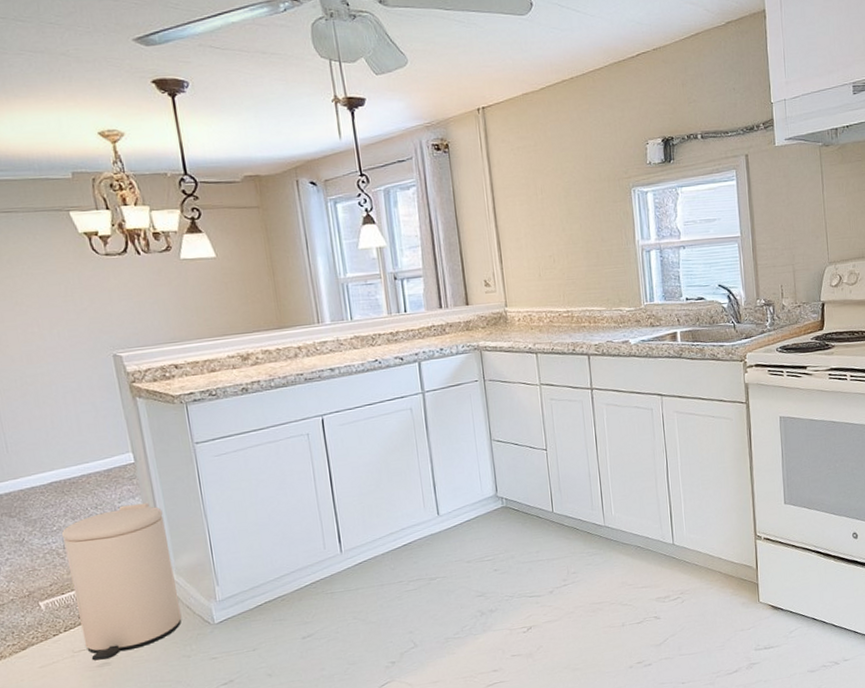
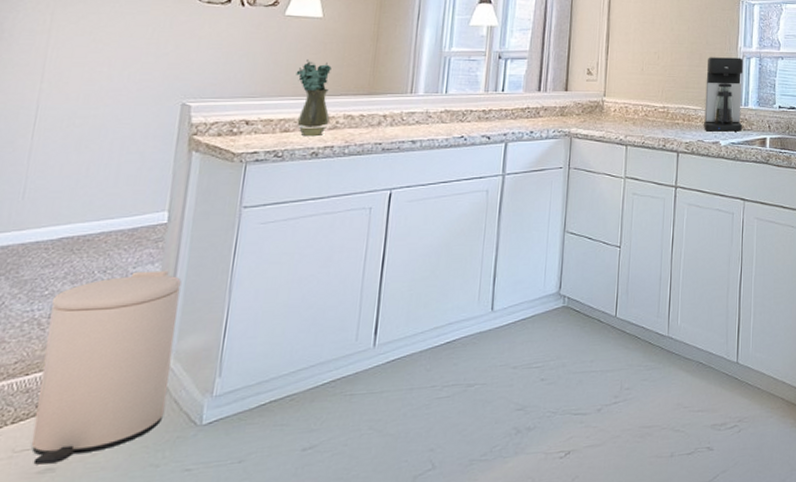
vase: none [206,301,250,374] -> present [295,60,332,137]
coffee maker: none [605,252,650,332] -> present [704,57,744,132]

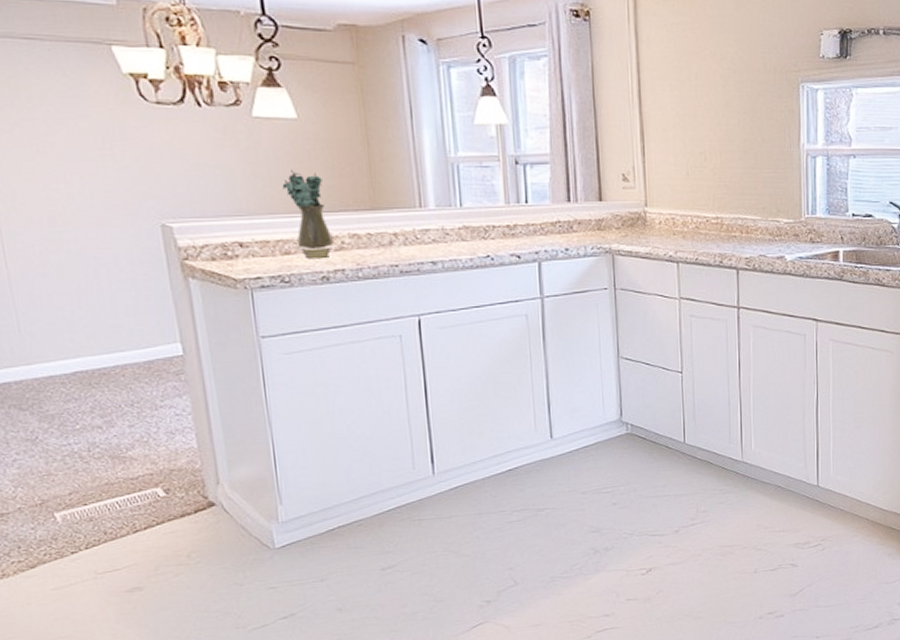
pedal bin: present [31,270,182,465] -> none [86,403,235,585]
coffee maker: present [704,57,744,132] -> none [764,157,810,245]

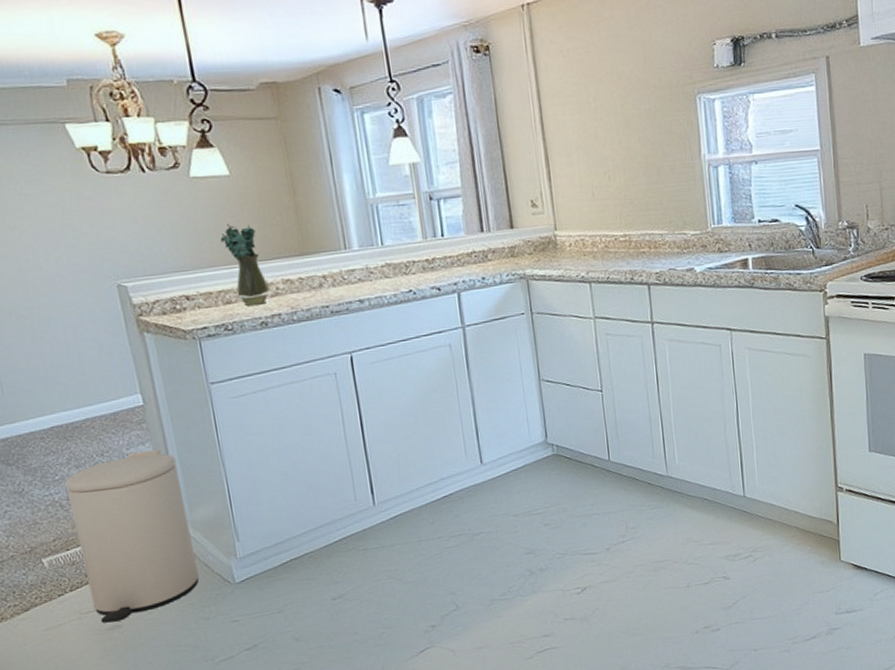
pedal bin: none [86,403,235,585] -> present [64,449,199,623]

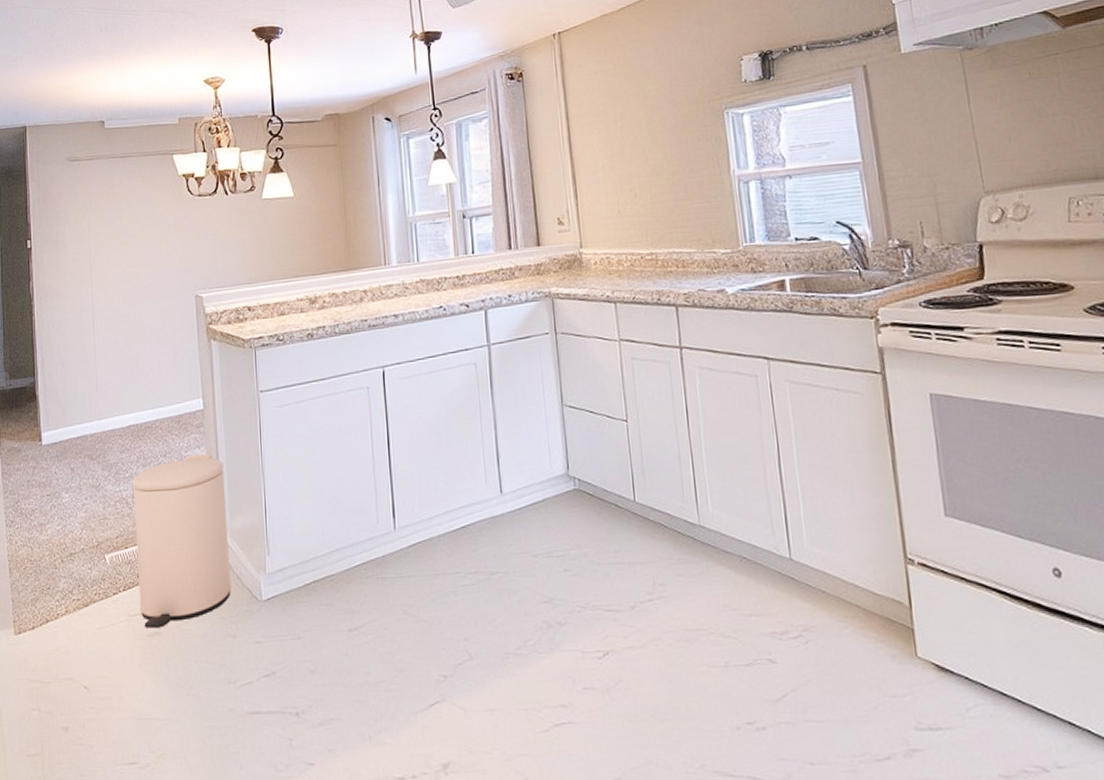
vase: present [220,224,270,307] -> none [281,241,317,319]

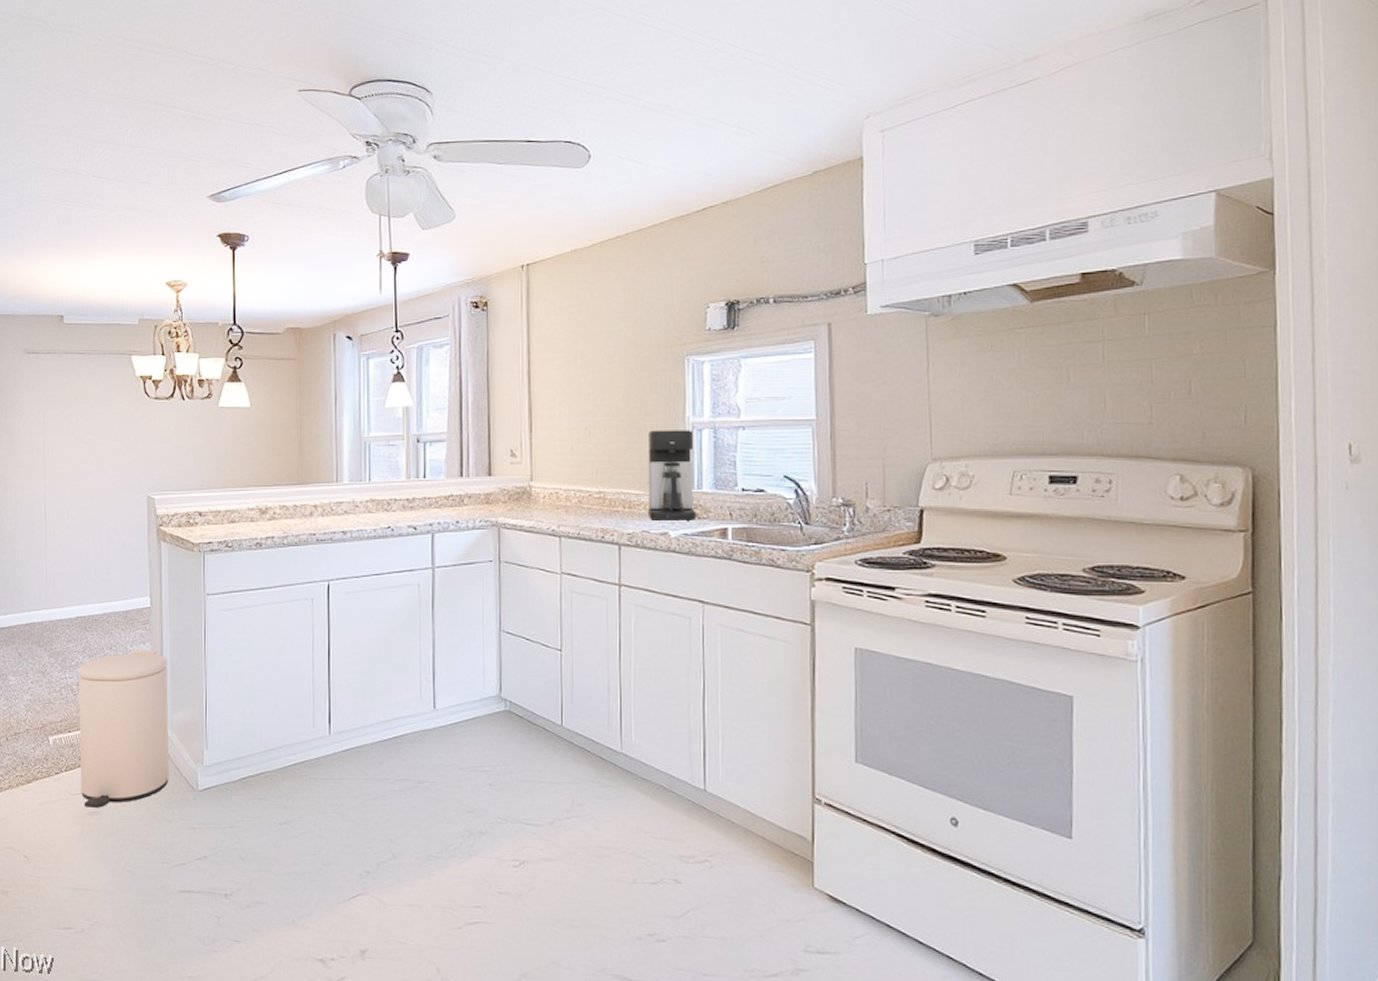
coffee maker: none [695,183,751,278] -> present [648,430,696,521]

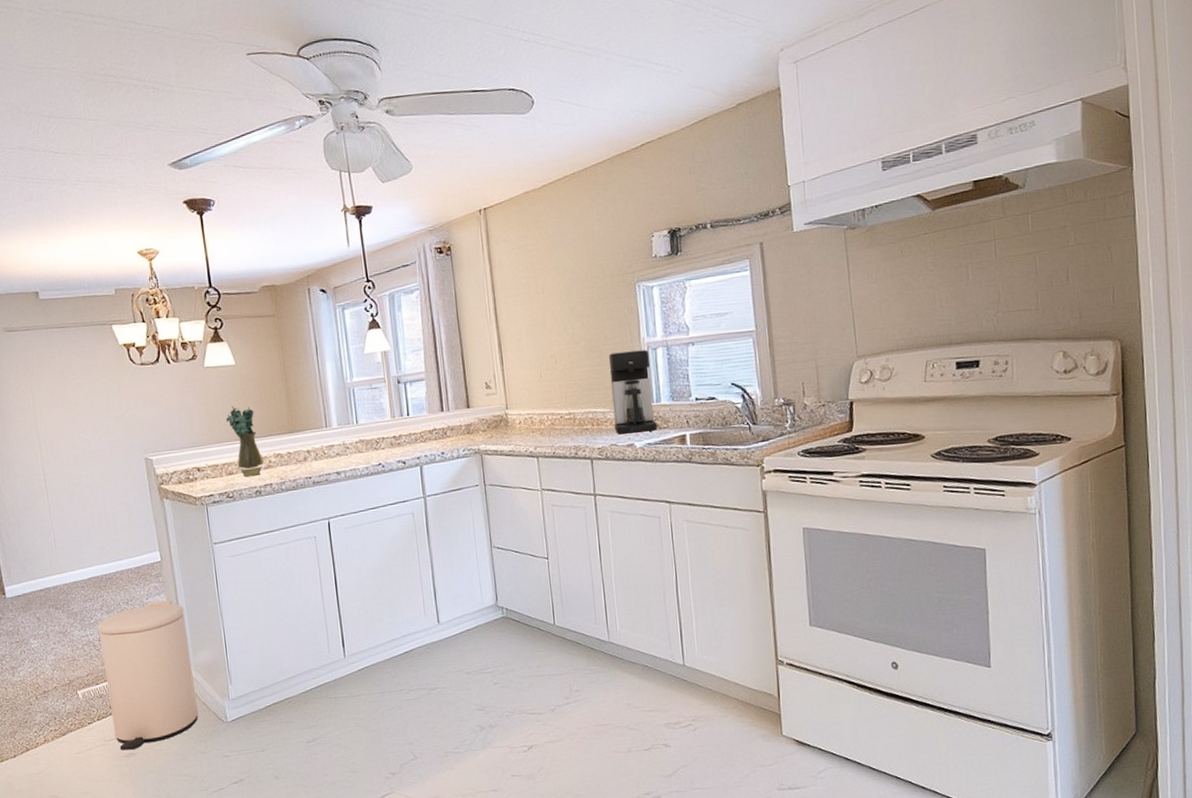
vase: none [234,451,267,527] -> present [226,406,264,477]

